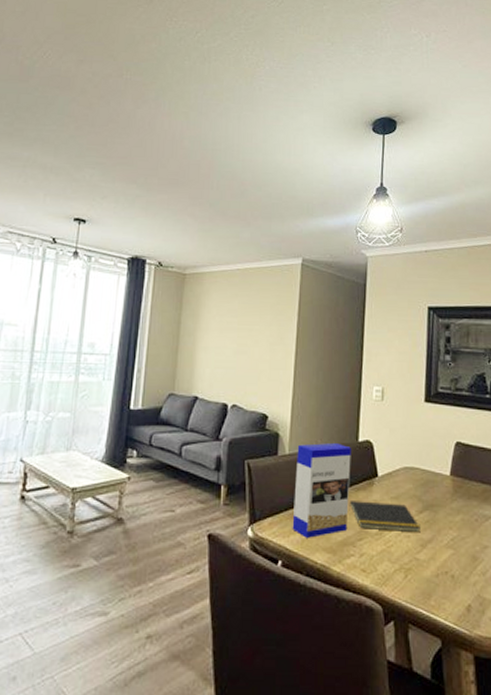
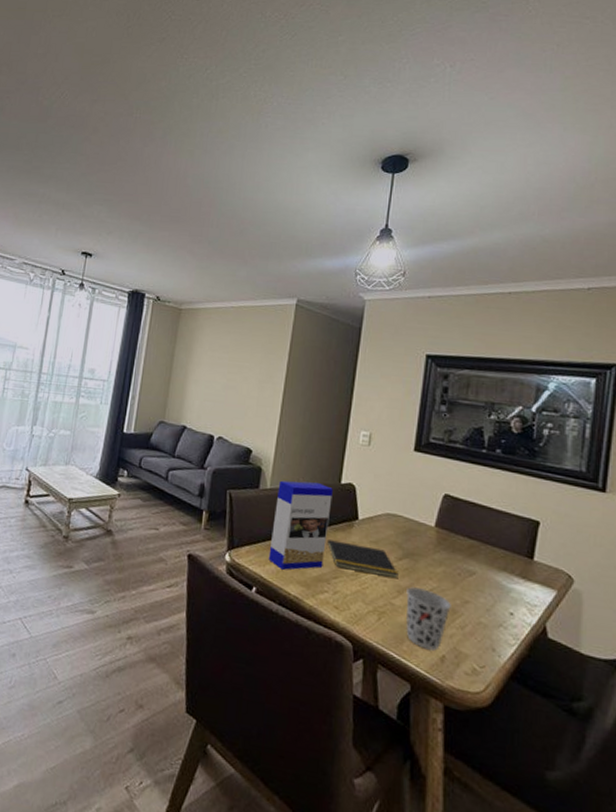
cup: none [429,539,472,601] -> present [406,587,451,650]

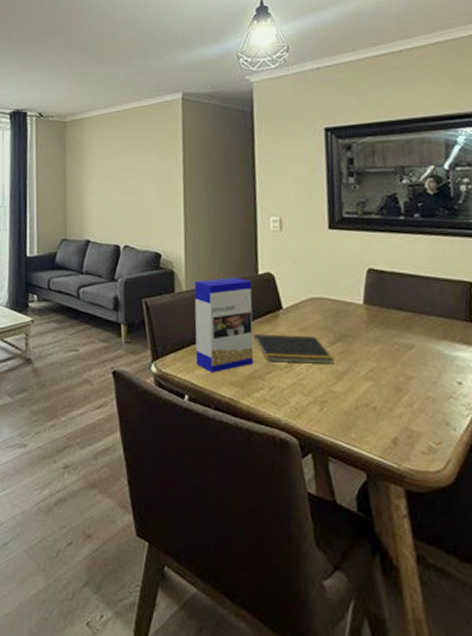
cup: present [406,587,451,650] -> none [345,370,395,433]

